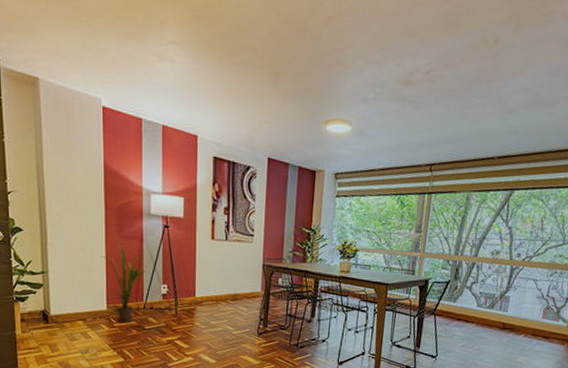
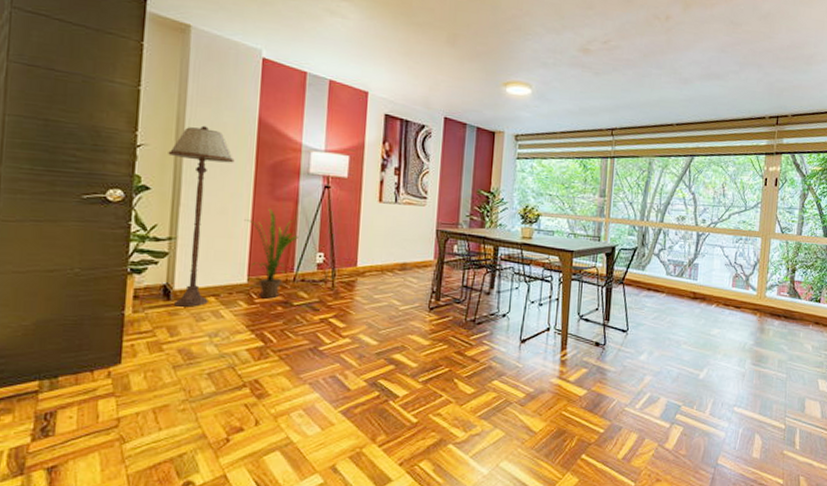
floor lamp: none [33,173,87,329] -> present [168,125,235,307]

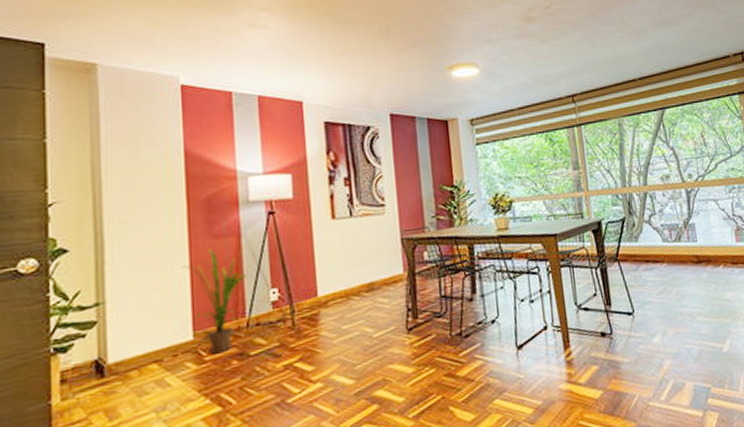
floor lamp: present [168,125,235,307] -> none [85,169,162,384]

